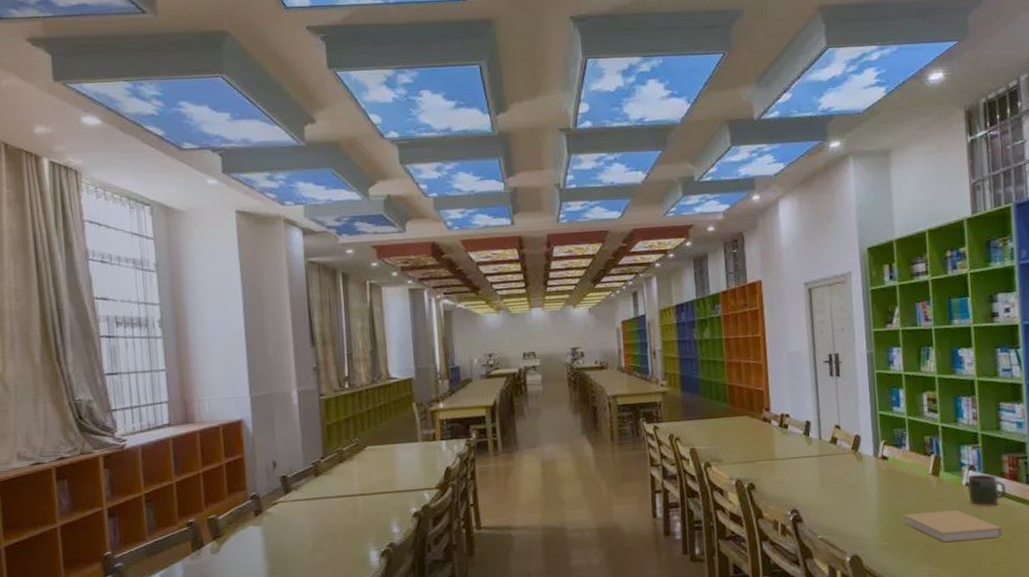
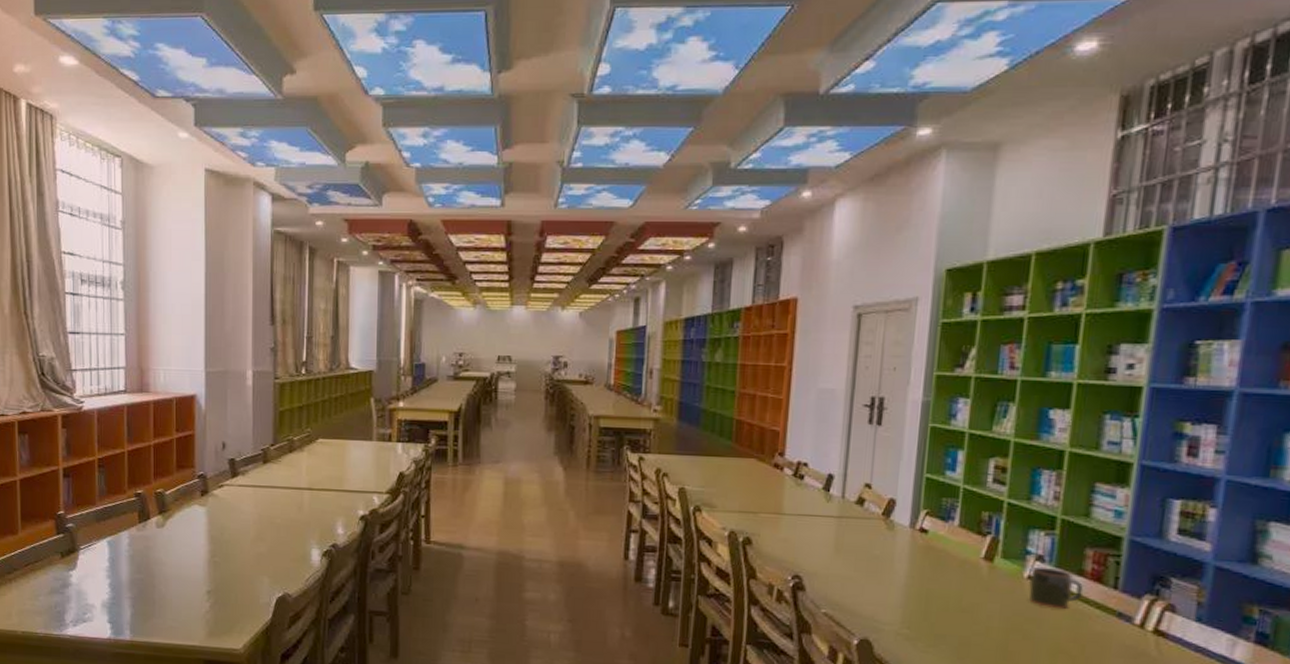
book: present [903,510,1002,543] -> none [935,601,1067,649]

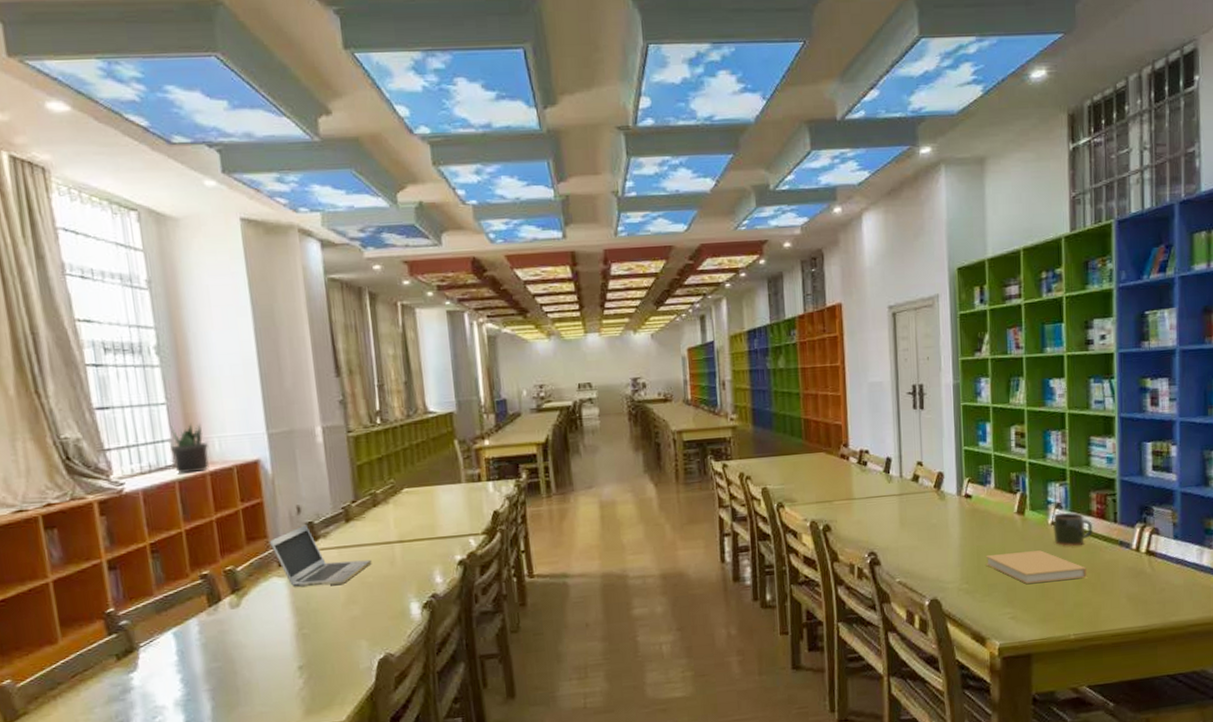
planter: none [124,354,155,400] -> present [169,422,210,474]
laptop: none [195,460,282,521] -> present [269,524,372,588]
book: none [935,601,1067,649] -> present [985,550,1087,585]

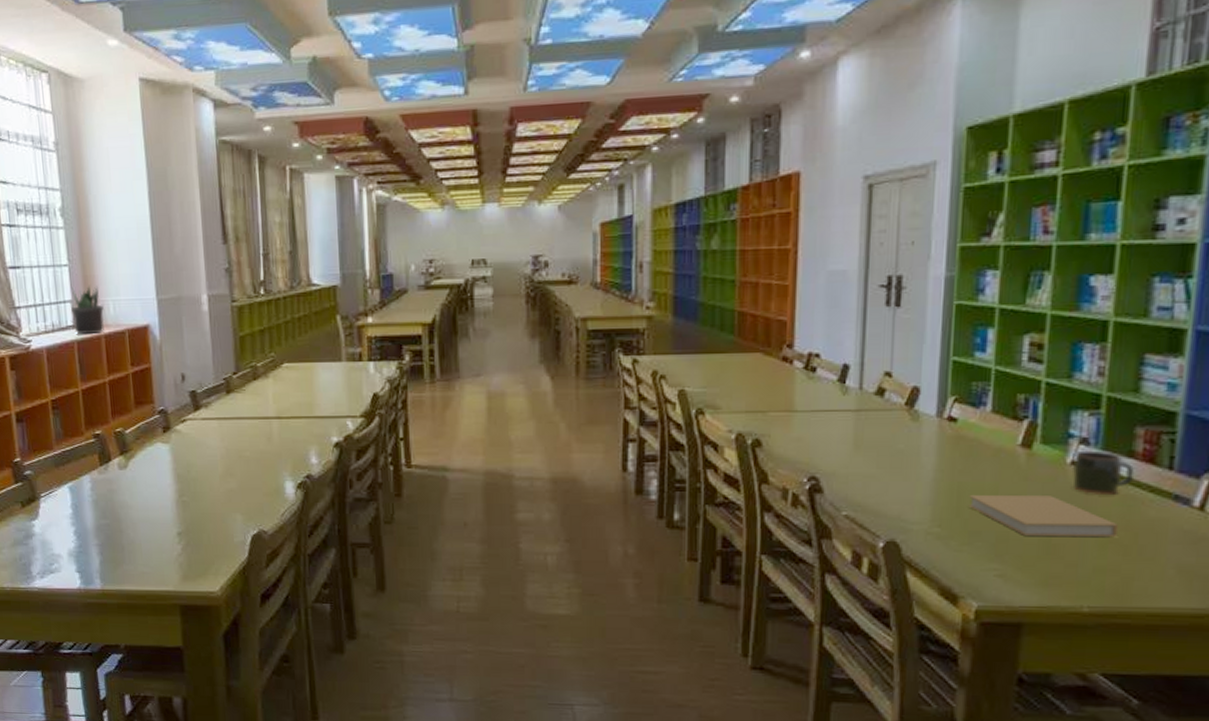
laptop: present [269,524,372,588] -> none [155,393,250,455]

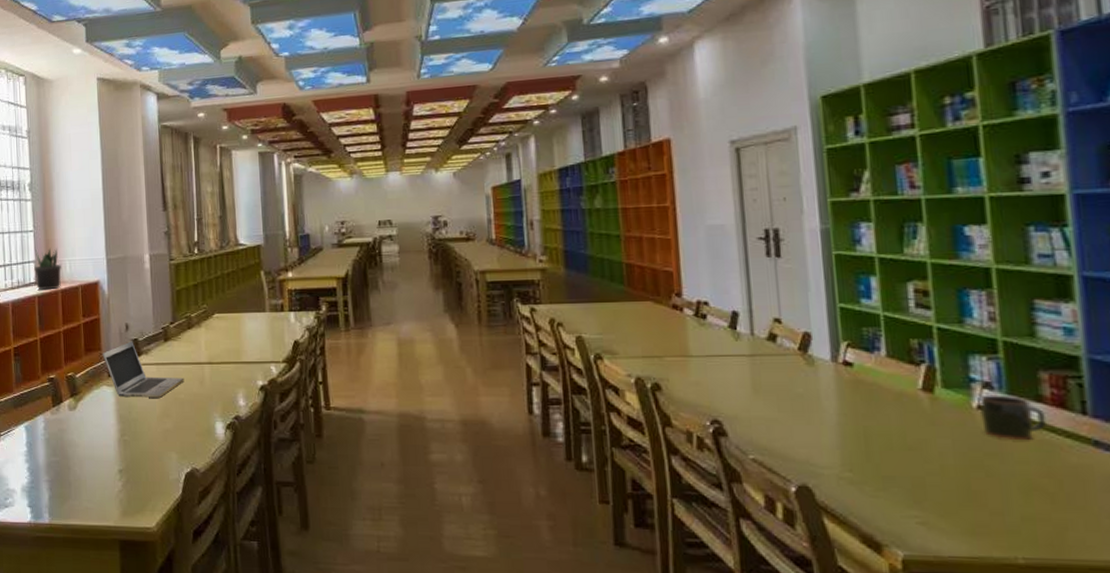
laptop: none [155,393,250,455] -> present [102,341,184,398]
book: present [968,495,1118,538] -> none [876,440,1040,485]

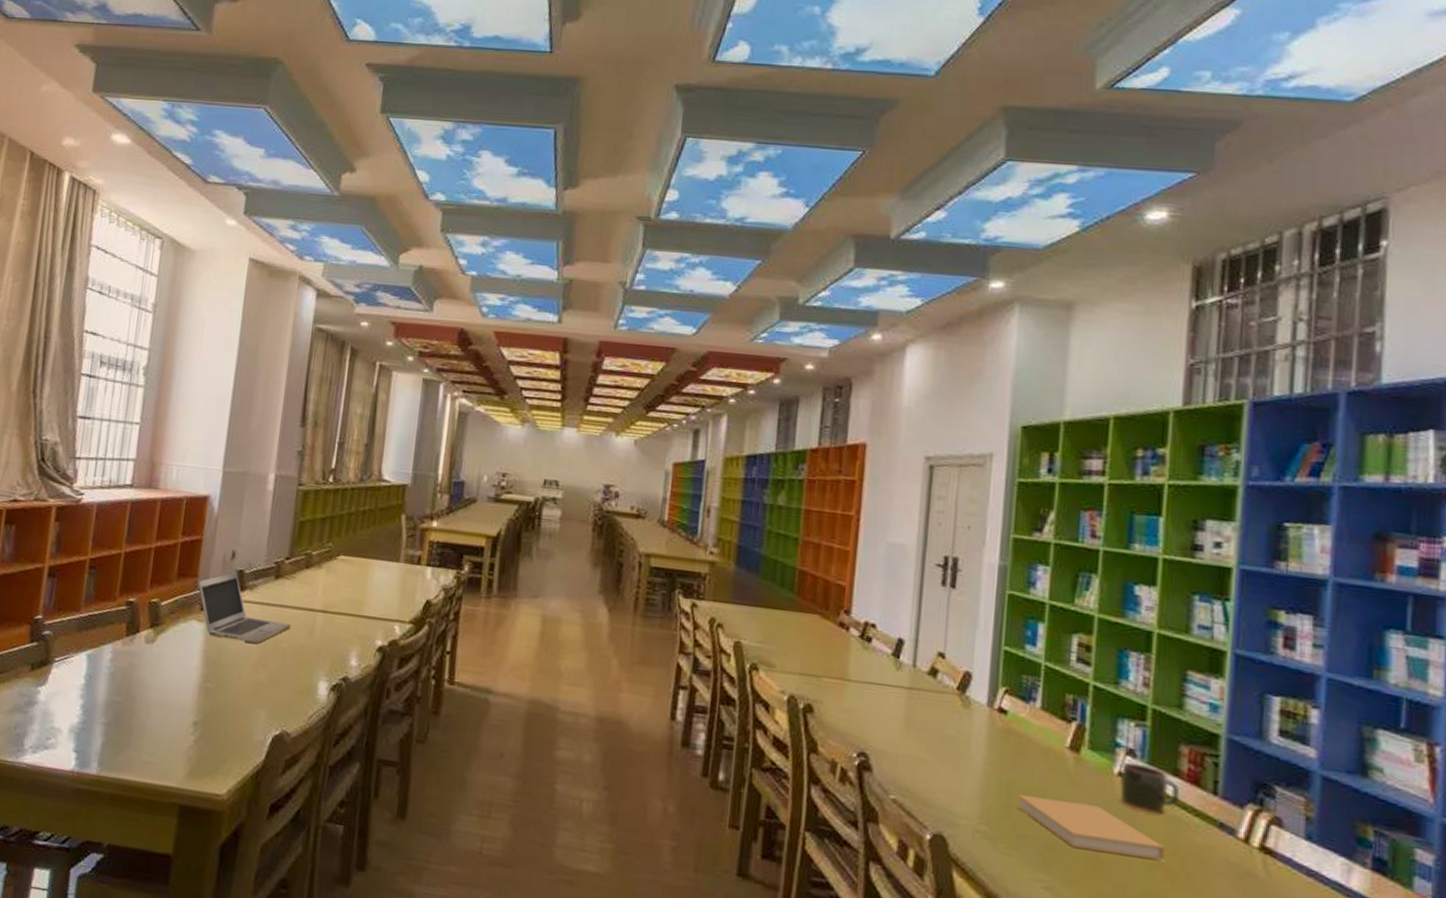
planter: present [34,247,62,290] -> none [131,446,167,497]
book: none [876,440,1040,485] -> present [1016,795,1165,862]

